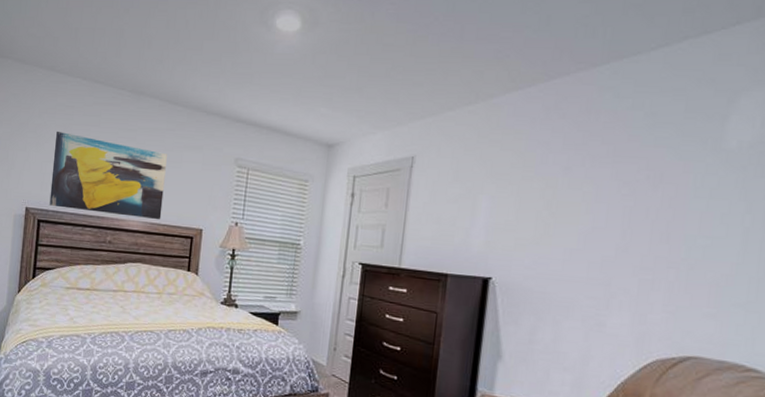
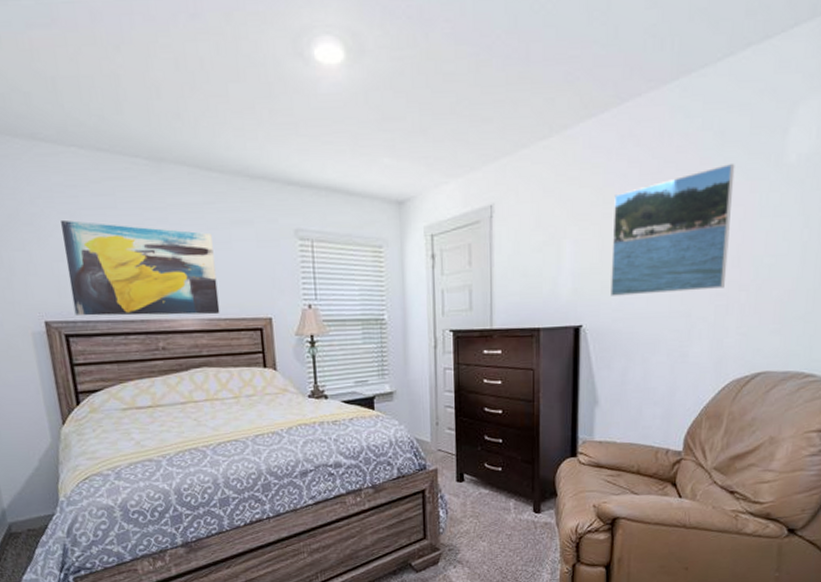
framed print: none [524,143,667,262] -> present [611,164,735,296]

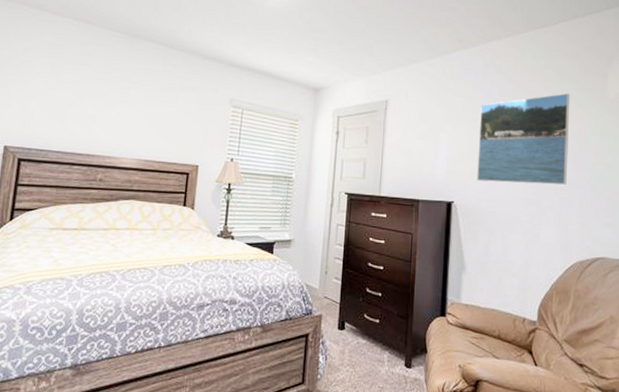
wall art: present [61,219,220,316] -> none [32,68,163,158]

